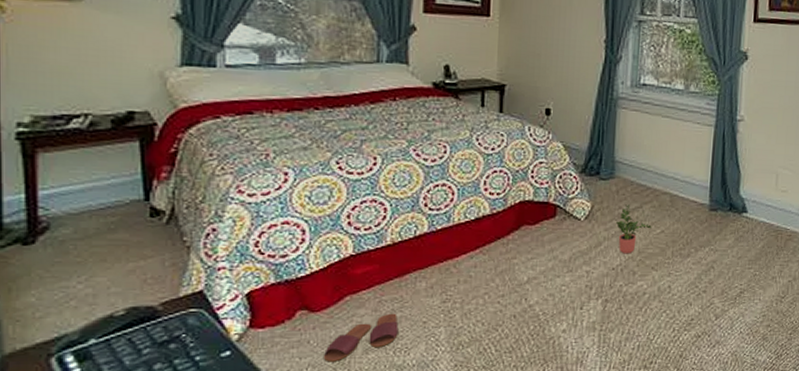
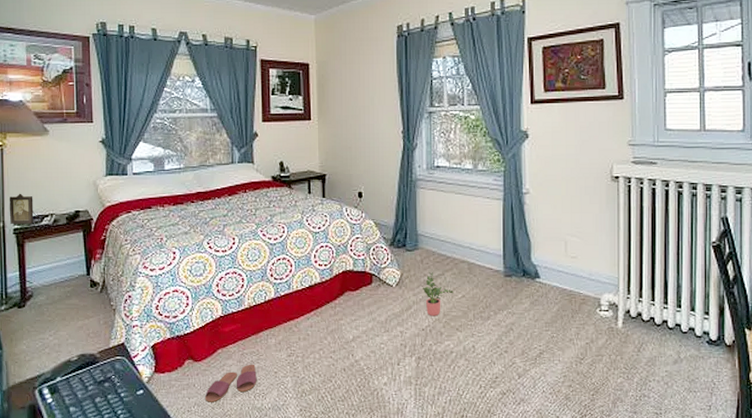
photo frame: none [10,81,63,127] -> present [10,193,39,224]

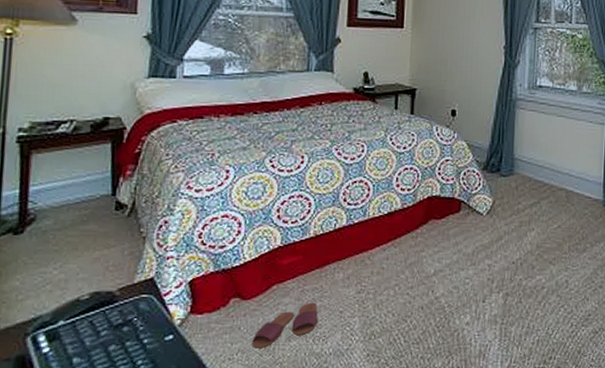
photo frame: present [10,193,39,224] -> none [13,93,54,131]
potted plant: present [423,272,454,317] -> none [516,200,549,248]

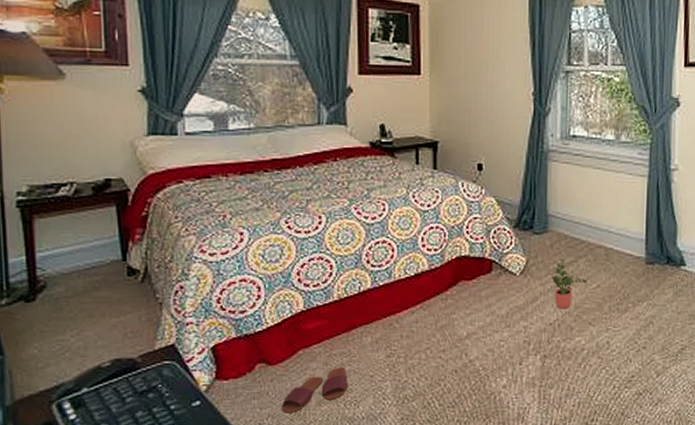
potted plant: none [516,200,549,248] -> present [552,259,587,309]

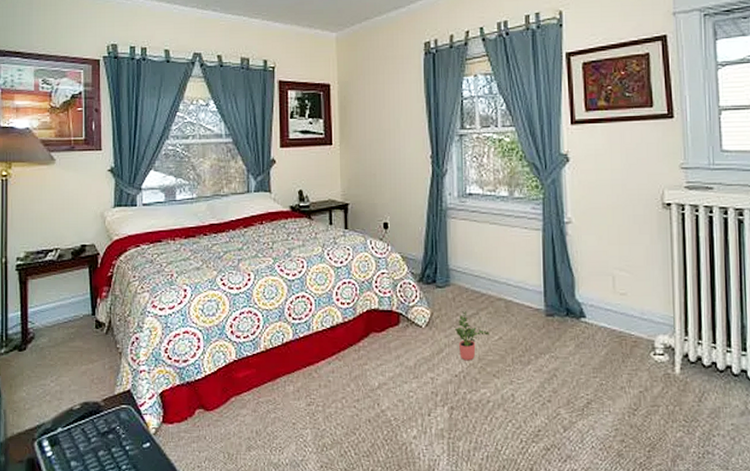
slippers: present [282,367,348,413] -> none [217,414,273,457]

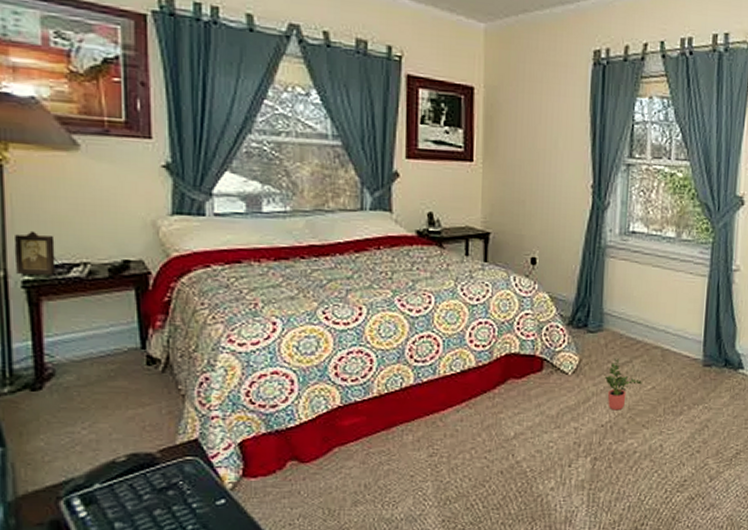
photo frame: none [13,226,43,260] -> present [15,230,65,275]

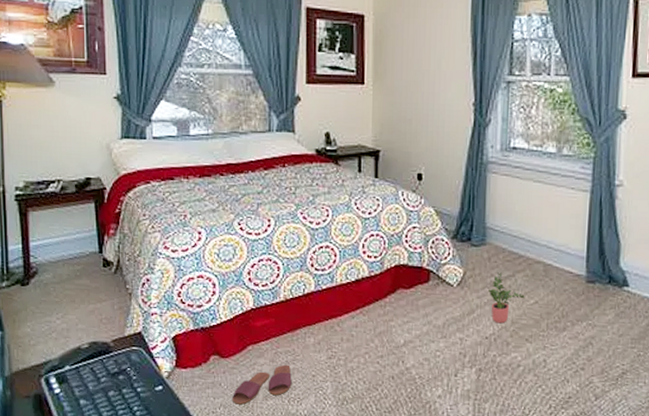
photo frame: present [15,230,65,275] -> none [10,154,44,190]
slippers: none [314,466,386,513] -> present [233,364,292,405]

